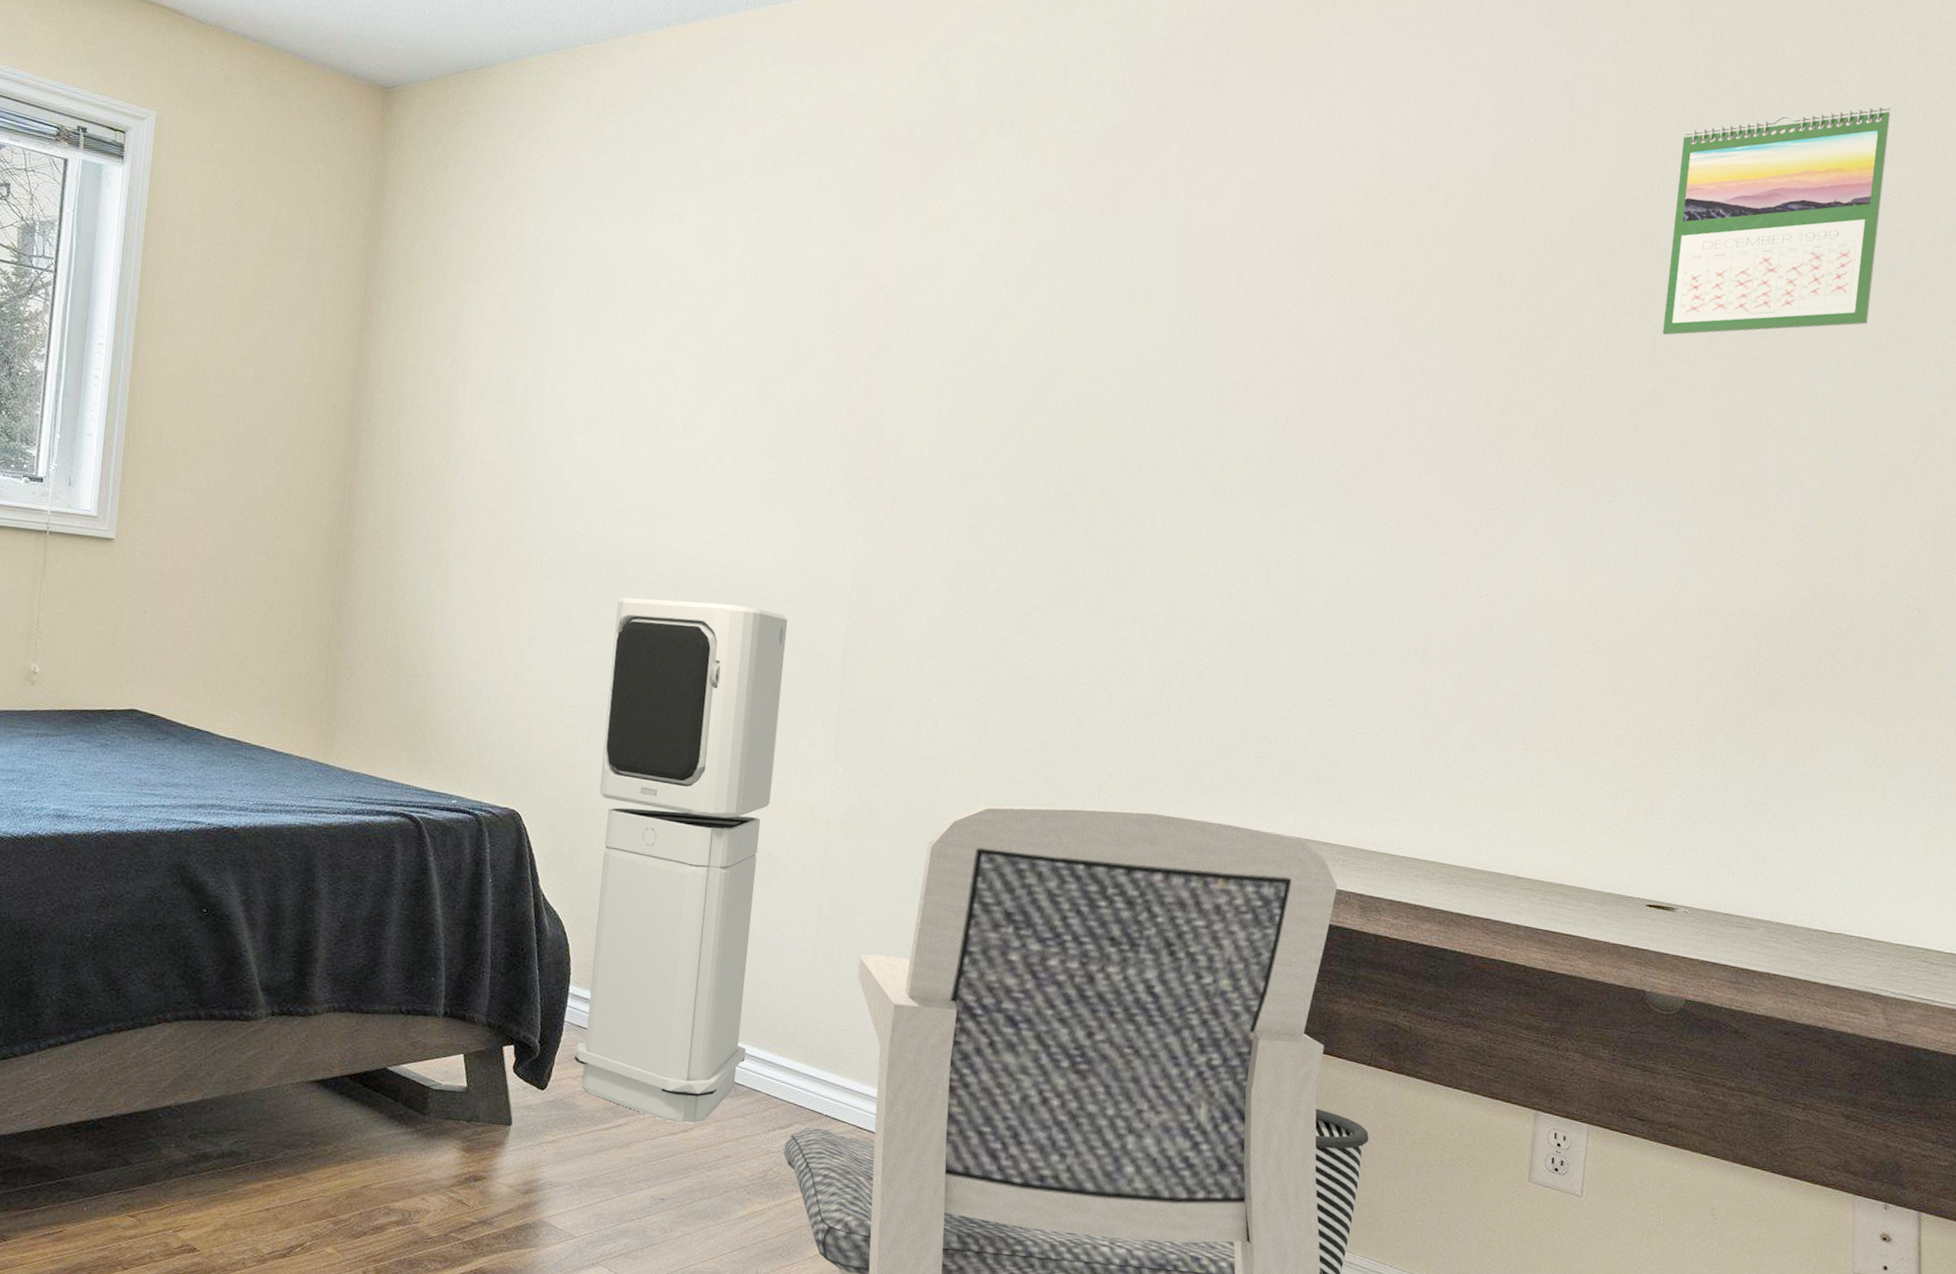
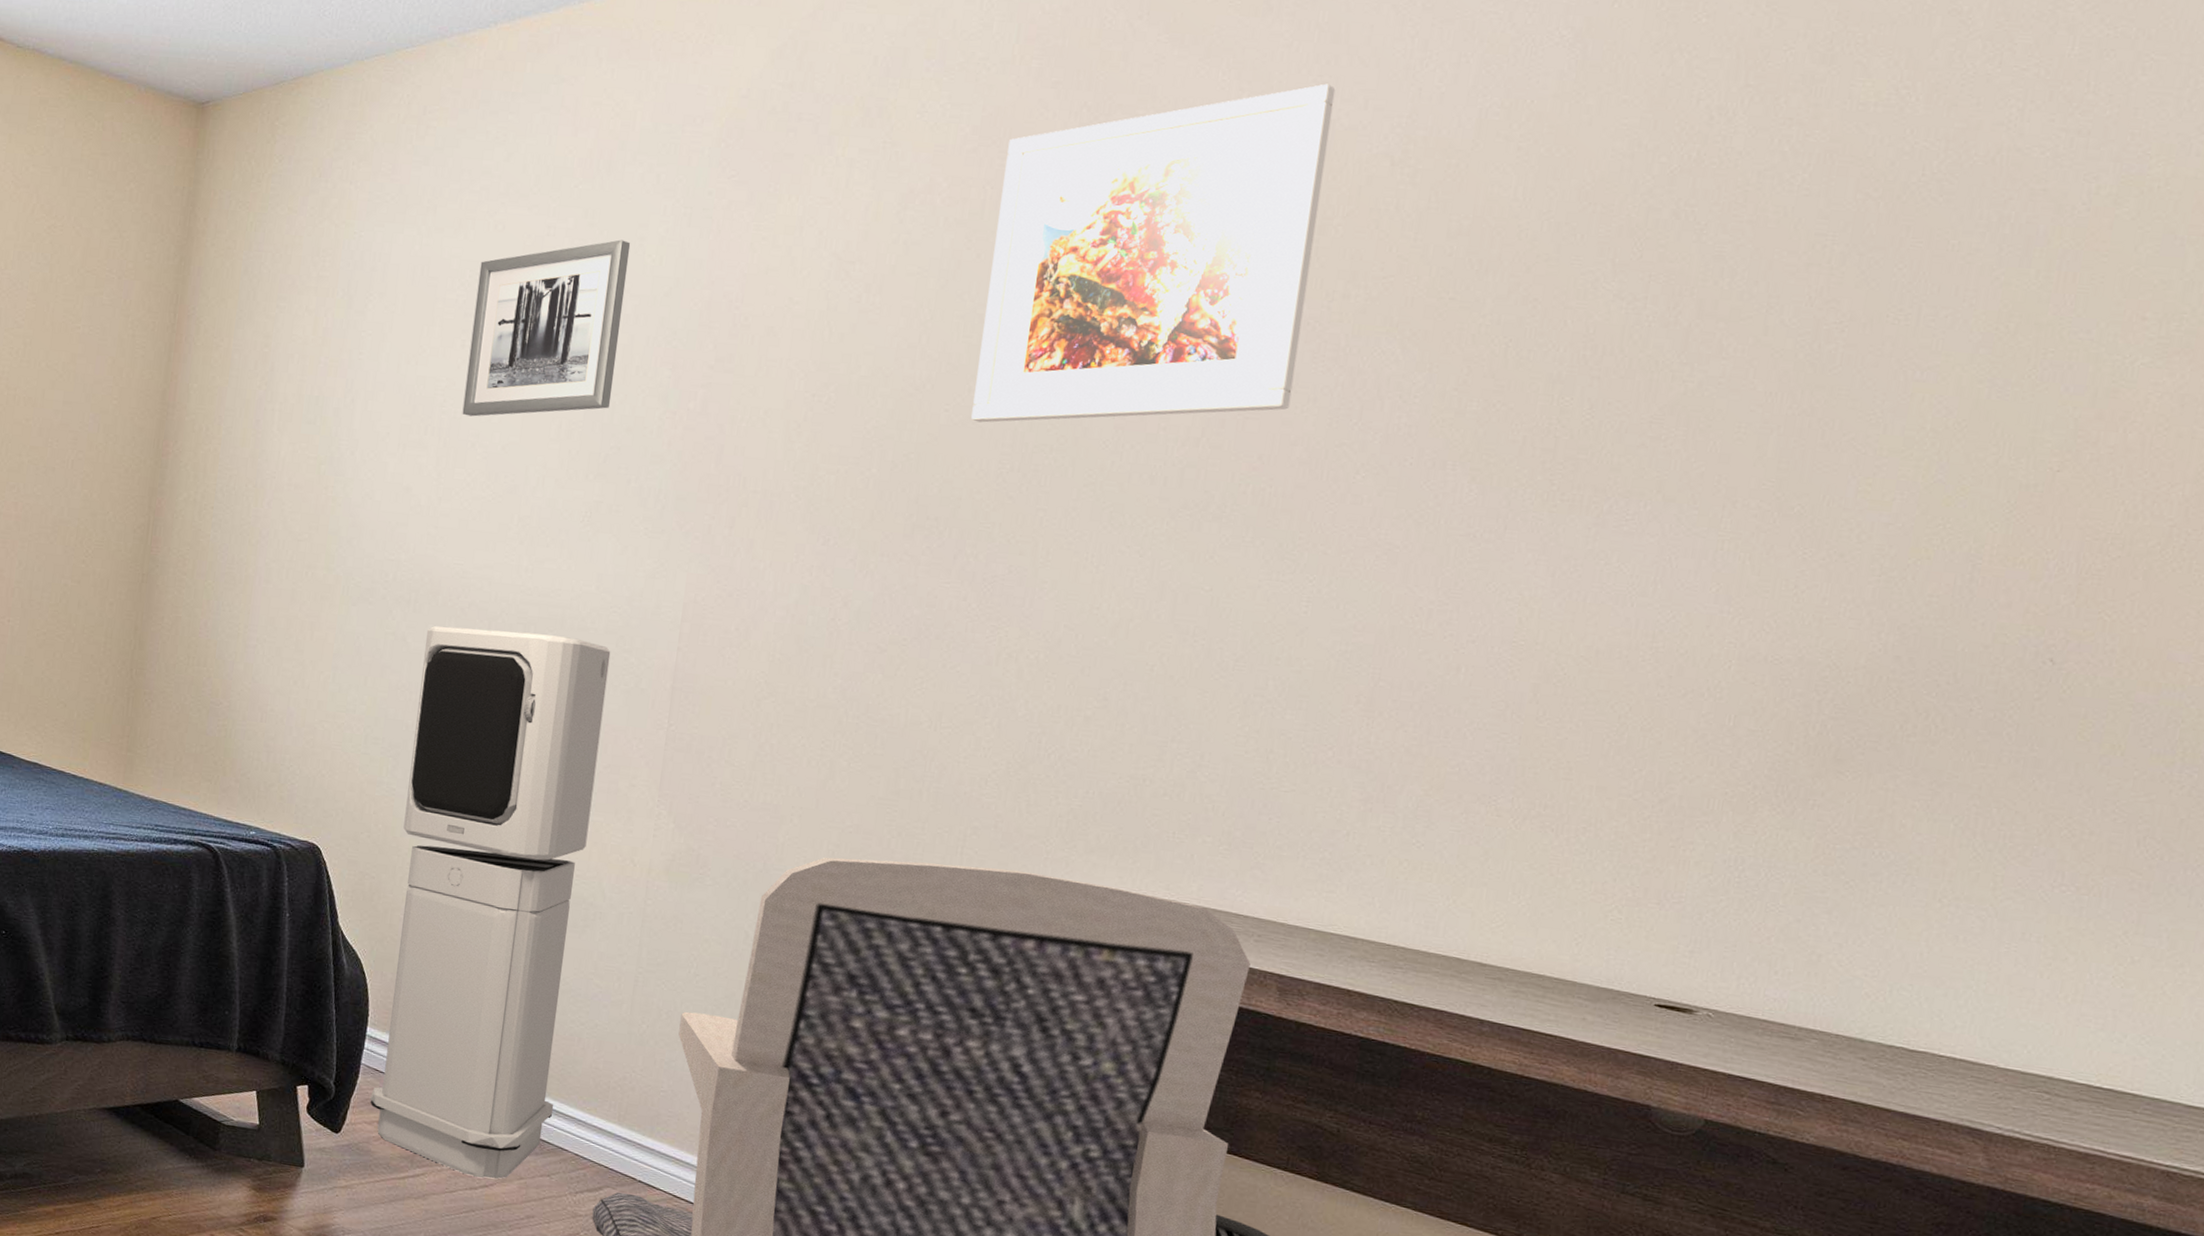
wall art: none [645,233,797,398] -> present [462,239,631,417]
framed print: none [1097,117,1384,409] -> present [971,83,1336,423]
calendar: present [1663,106,1891,336] -> none [1699,40,2033,328]

